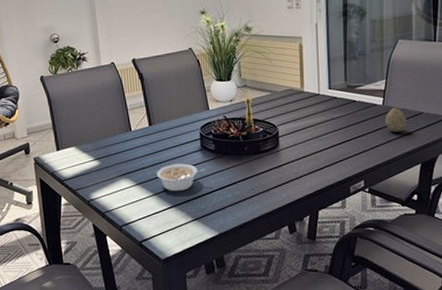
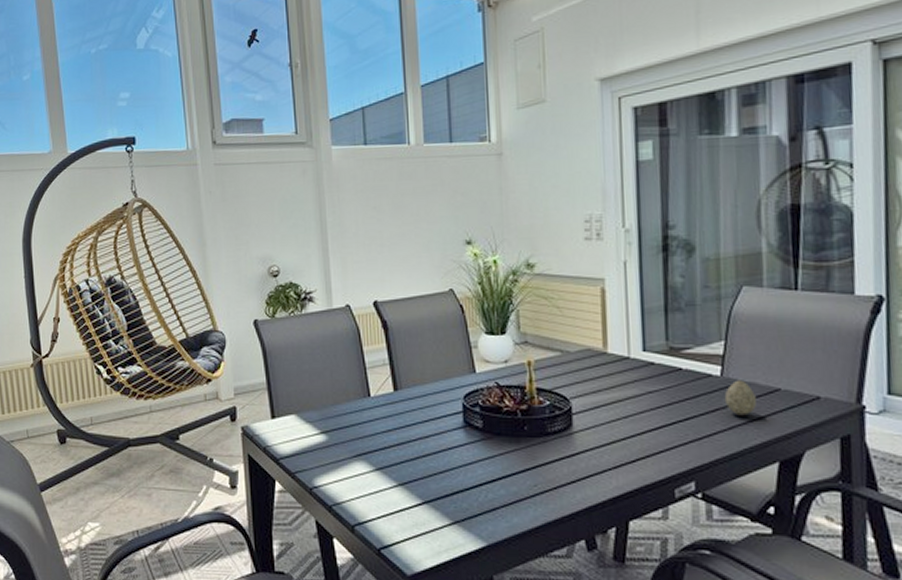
legume: present [156,163,205,192] -> none [402,444,470,483]

